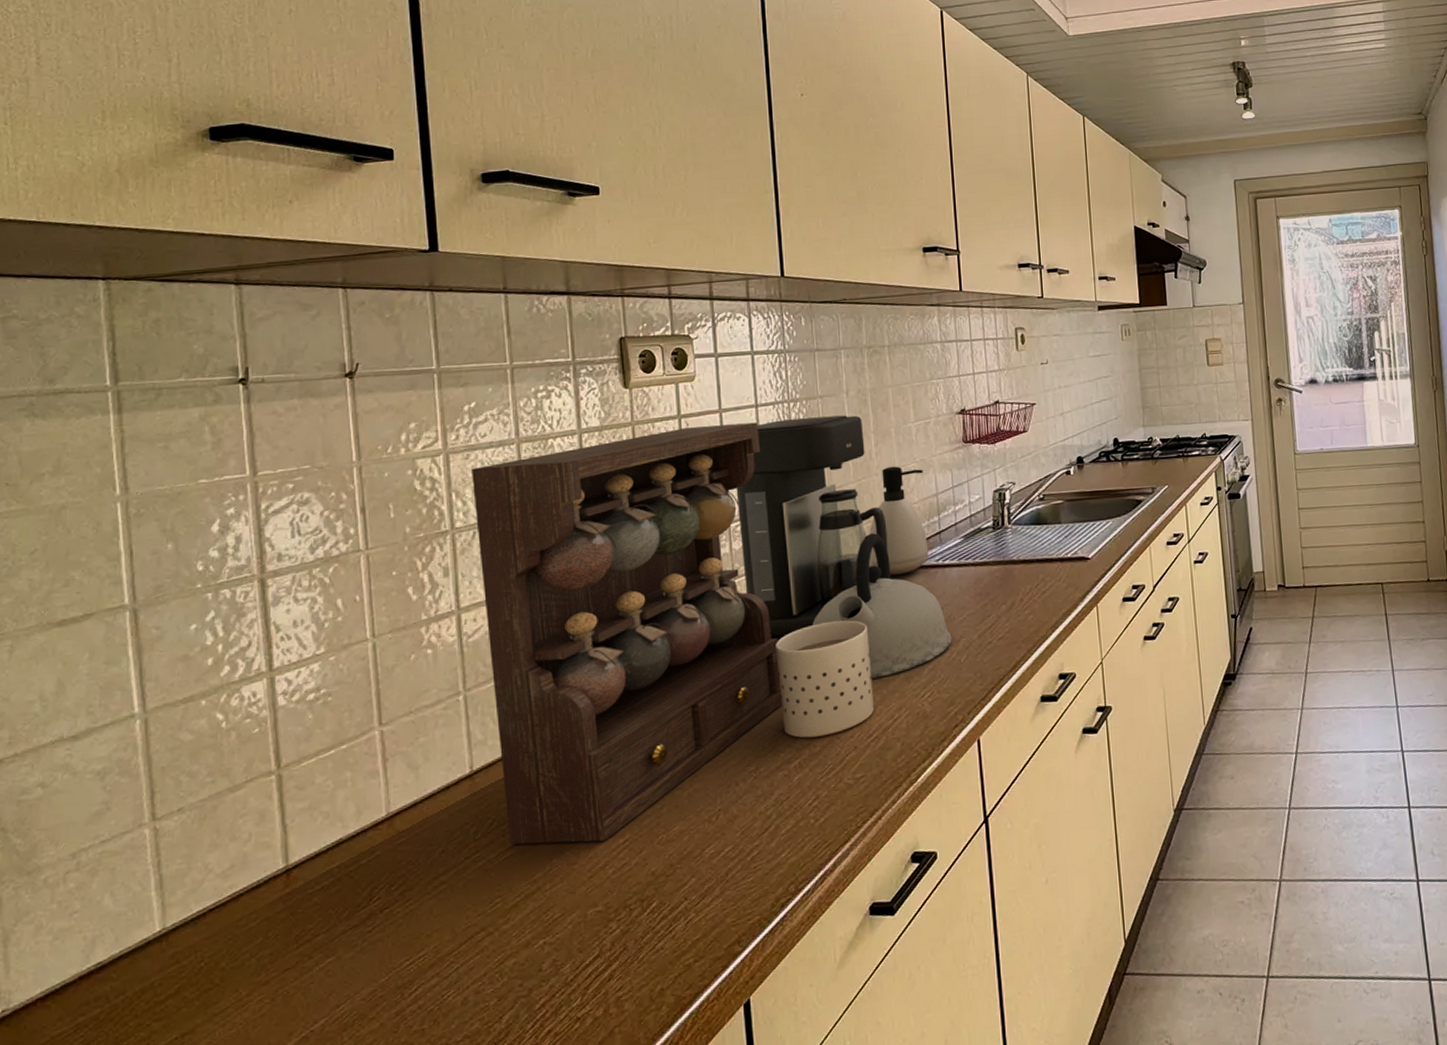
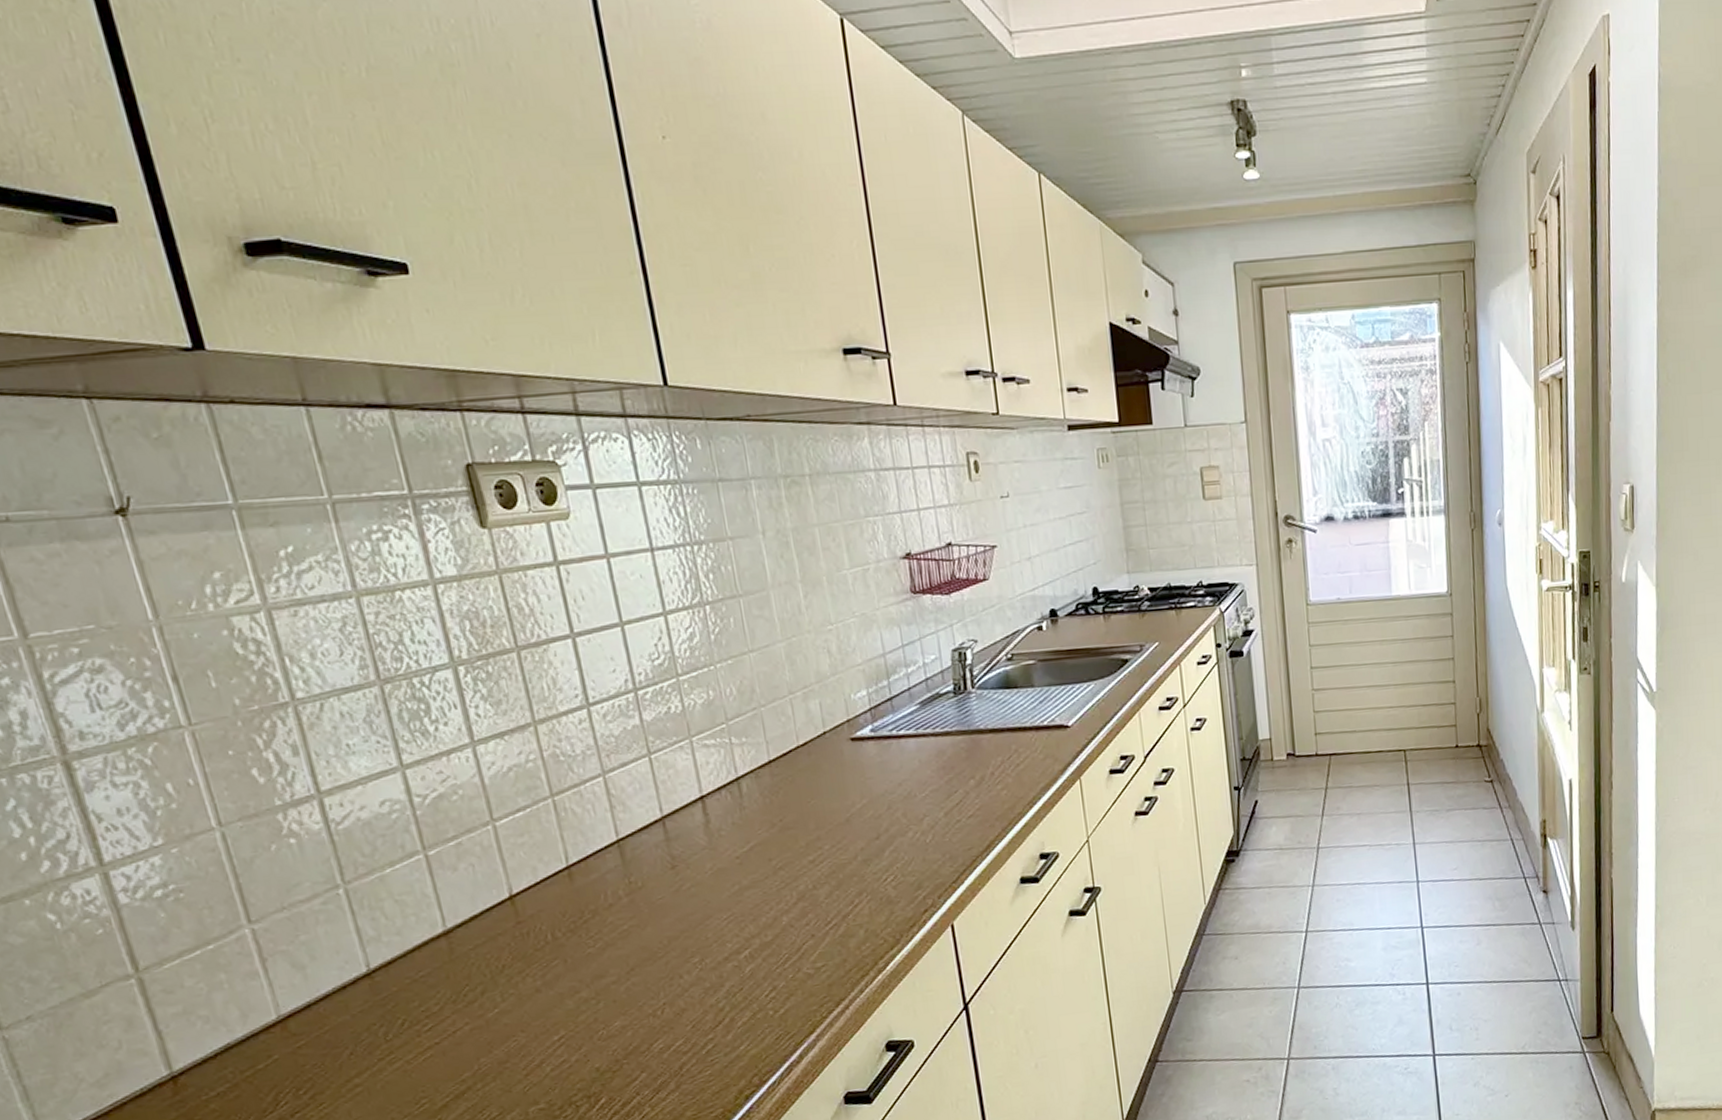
spice rack: present [472,422,782,845] -> none [303,570,723,1045]
coffee maker: present [736,415,888,637] -> none [639,560,831,819]
mug: present [774,620,875,738] -> none [707,798,831,927]
kettle: present [812,533,952,679] -> none [749,700,915,862]
soap dispenser: present [869,466,929,576] -> none [805,621,880,748]

